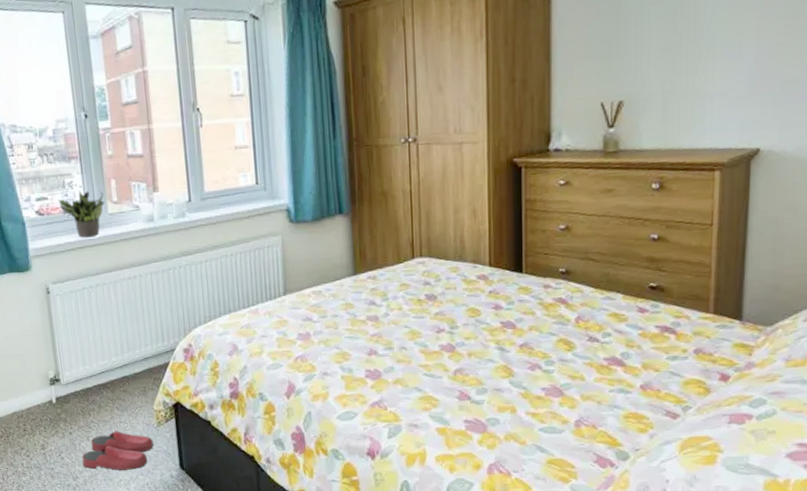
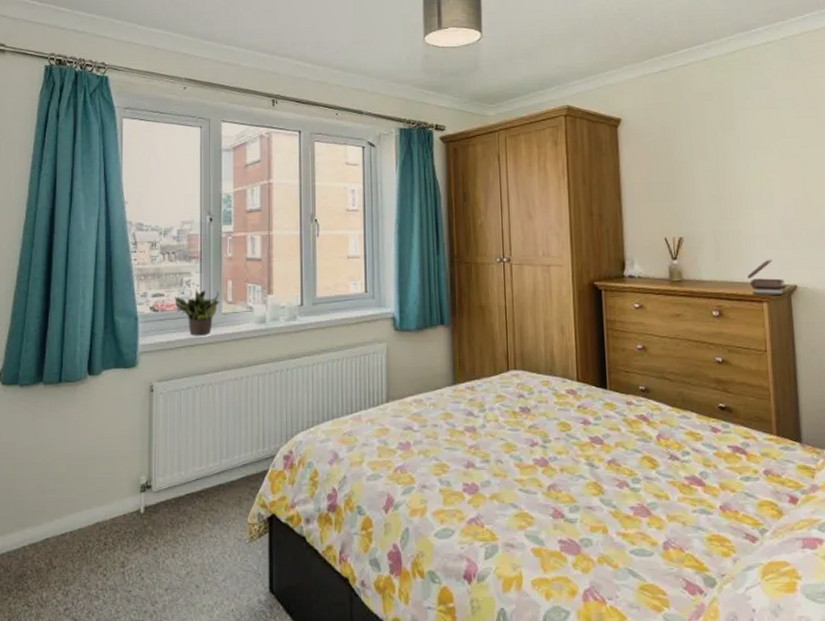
slippers: present [82,430,154,470] -> none [164,546,243,594]
jewelry box: none [699,119,748,163] -> present [748,259,788,296]

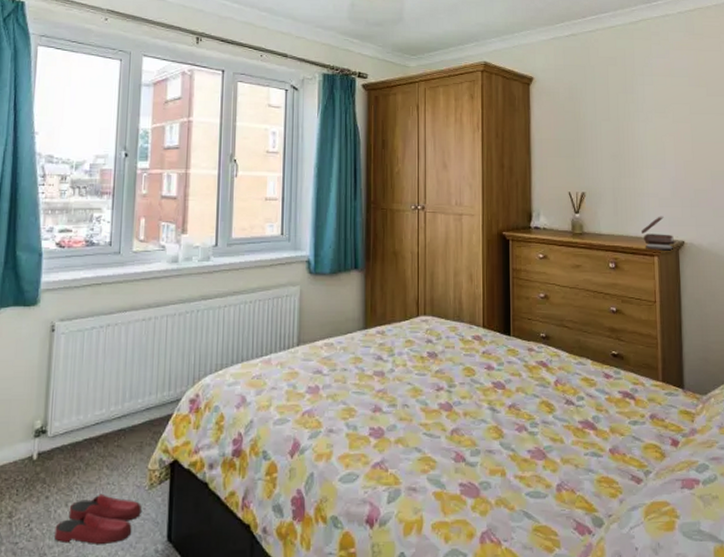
slippers: none [164,546,243,594] -> present [54,493,141,544]
potted plant: present [173,289,219,337] -> none [81,226,131,276]

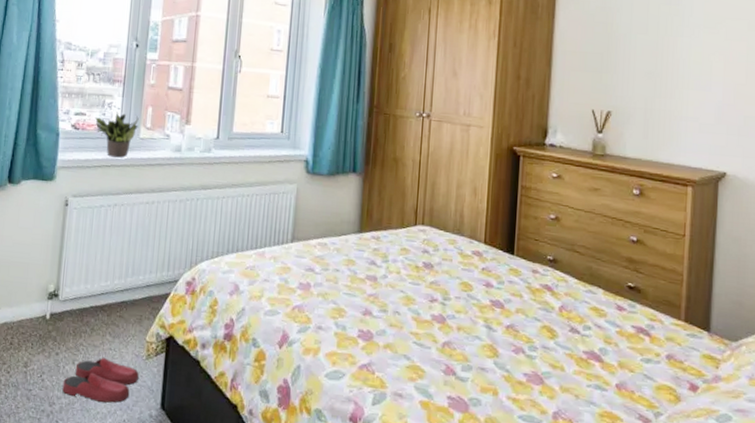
potted plant: none [81,226,131,276] -> present [94,112,139,159]
jewelry box: present [642,216,676,251] -> none [675,142,716,182]

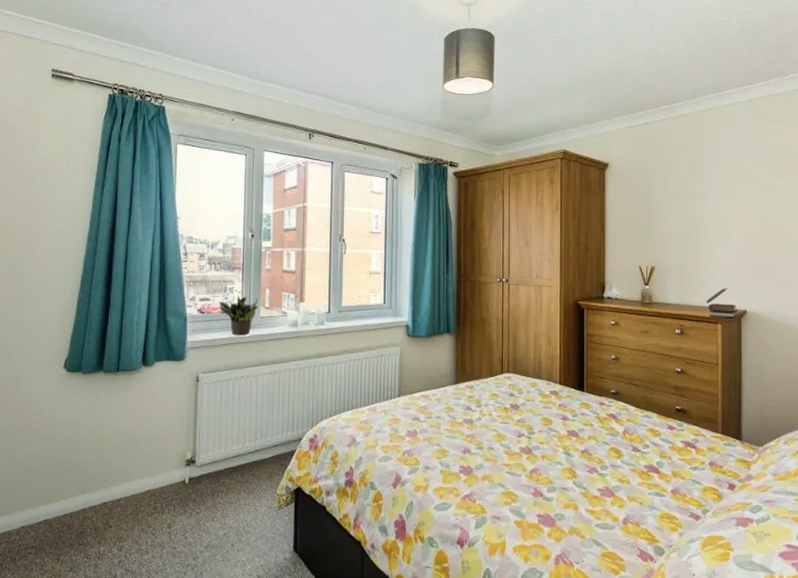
slippers: present [62,357,139,403] -> none [204,512,272,551]
jewelry box: none [675,142,716,182] -> present [707,287,739,319]

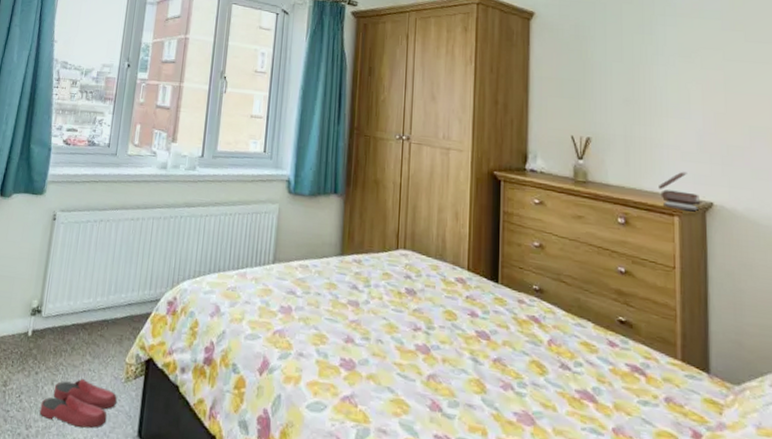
slippers: none [204,512,272,551] -> present [39,378,117,428]
potted plant: present [218,295,258,337] -> none [85,128,128,175]

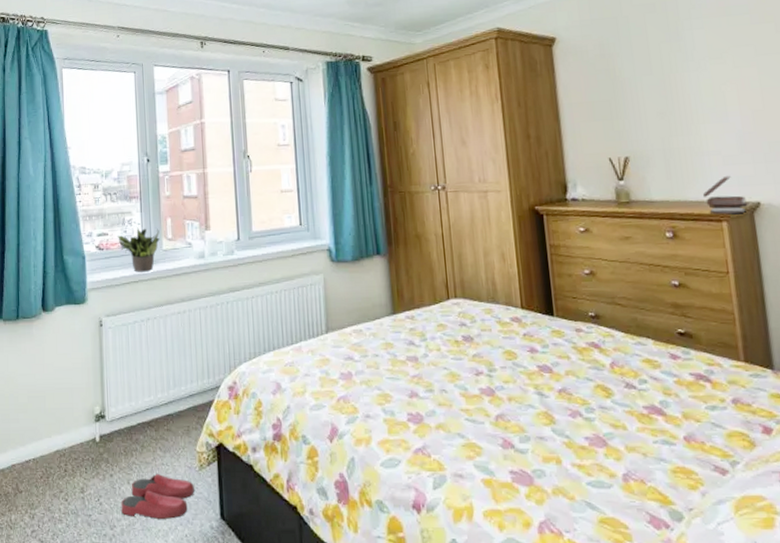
potted plant: none [85,128,128,175] -> present [116,227,160,273]

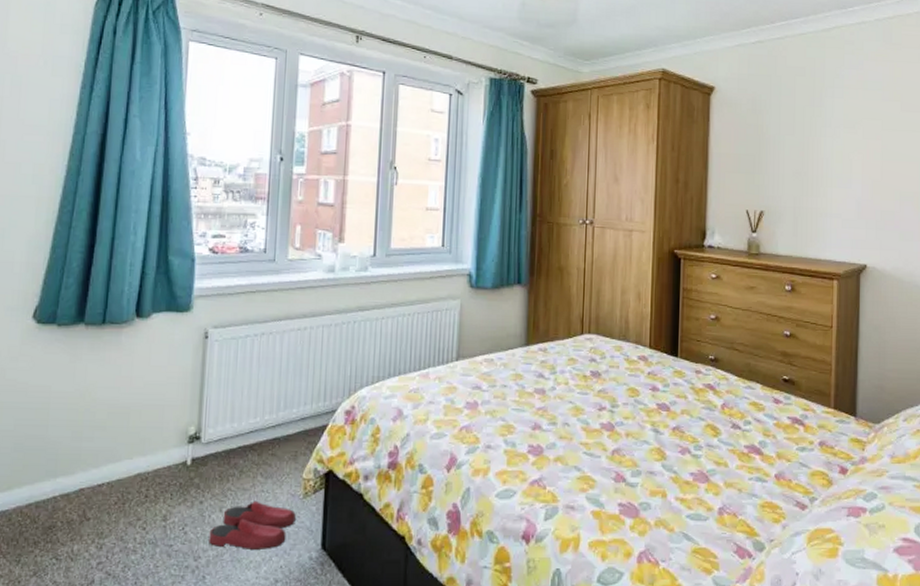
potted plant: present [116,227,160,273] -> none [235,232,286,283]
jewelry box: present [703,175,749,215] -> none [822,237,858,274]

